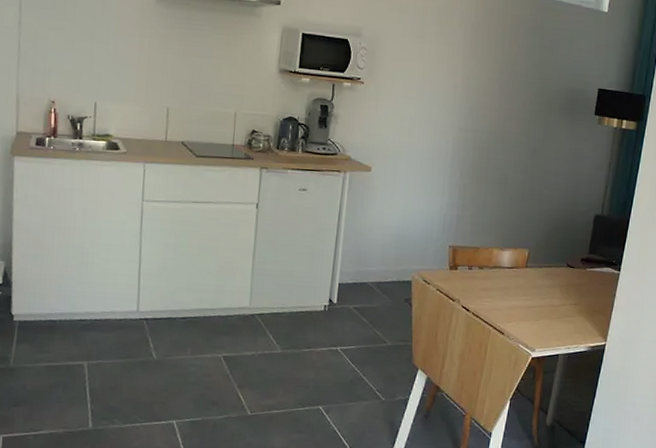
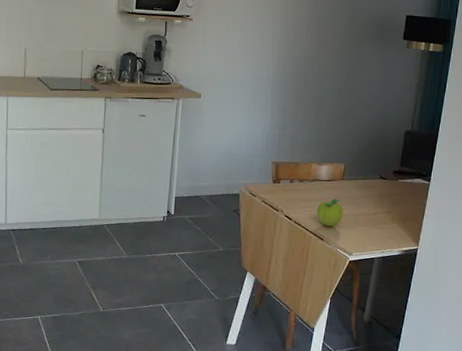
fruit: none [497,288,526,320] -> present [317,198,343,227]

